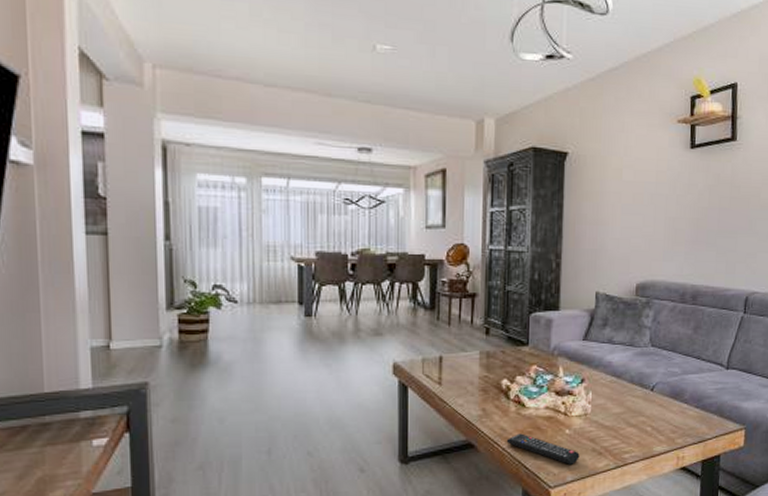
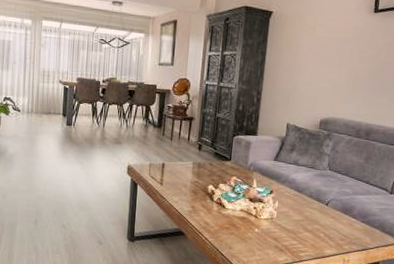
remote control: present [506,433,580,465] -> none [208,228,265,256]

